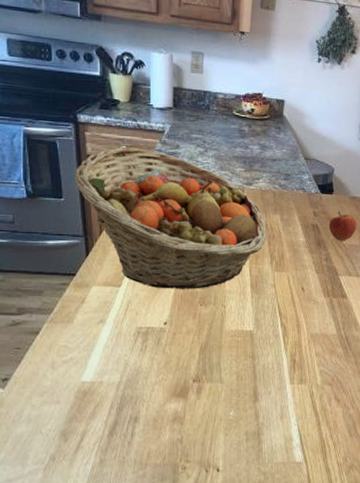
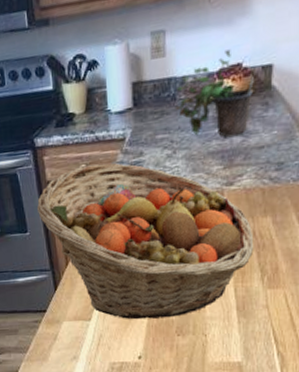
potted plant: none [208,81,270,147] -> present [175,49,254,137]

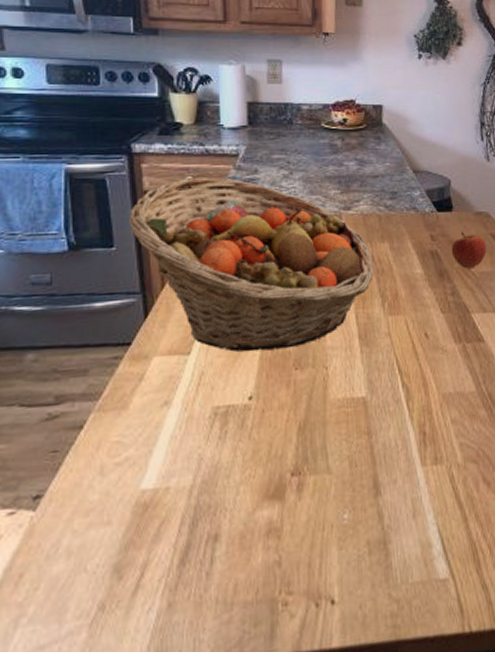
potted plant: present [175,49,254,137] -> none [291,87,366,163]

